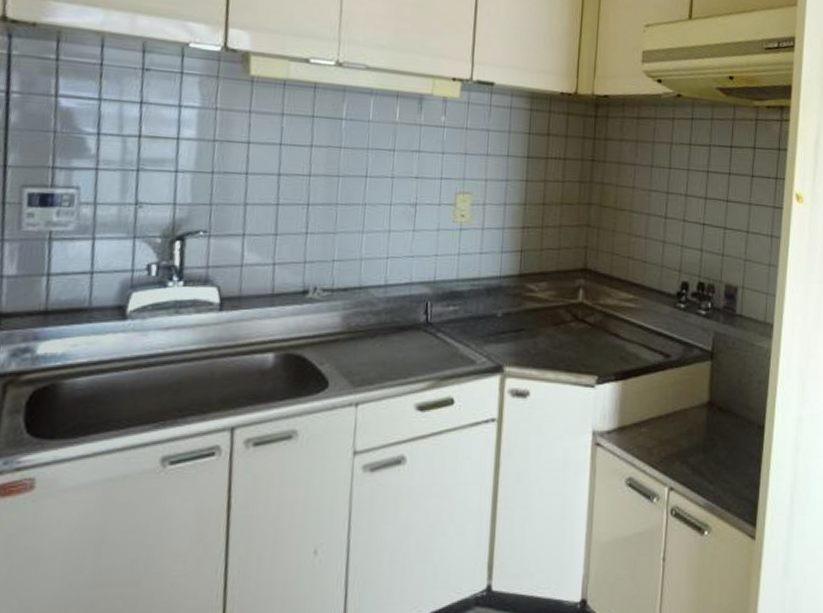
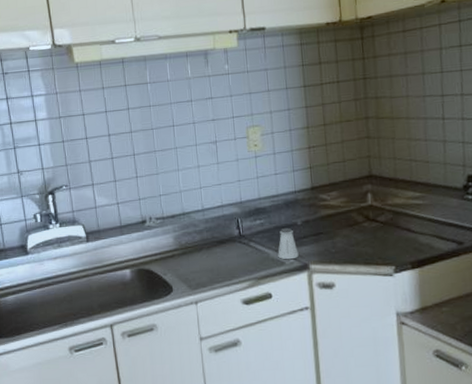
saltshaker: none [468,318,494,359] -> present [278,227,299,260]

